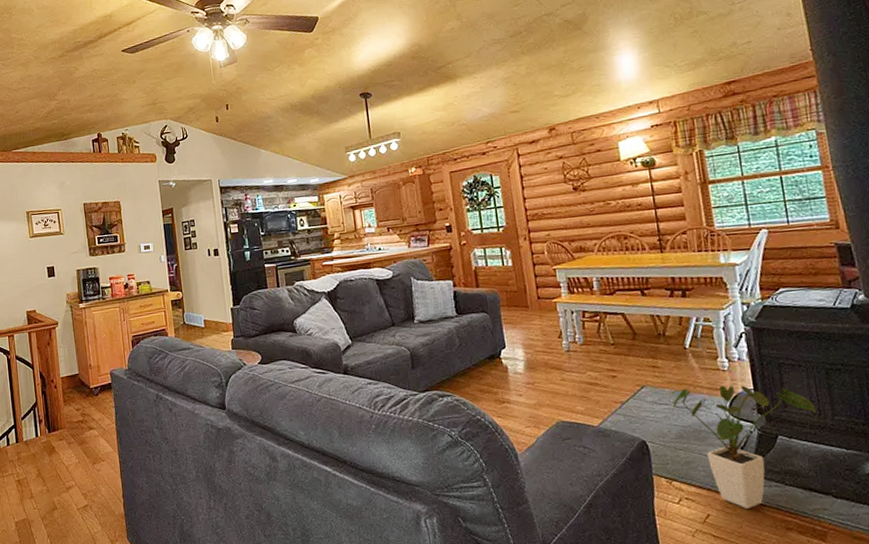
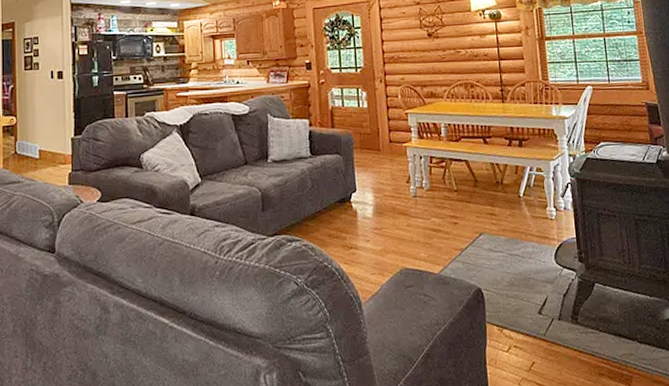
house plant: present [673,385,816,509] -> none [507,233,627,355]

